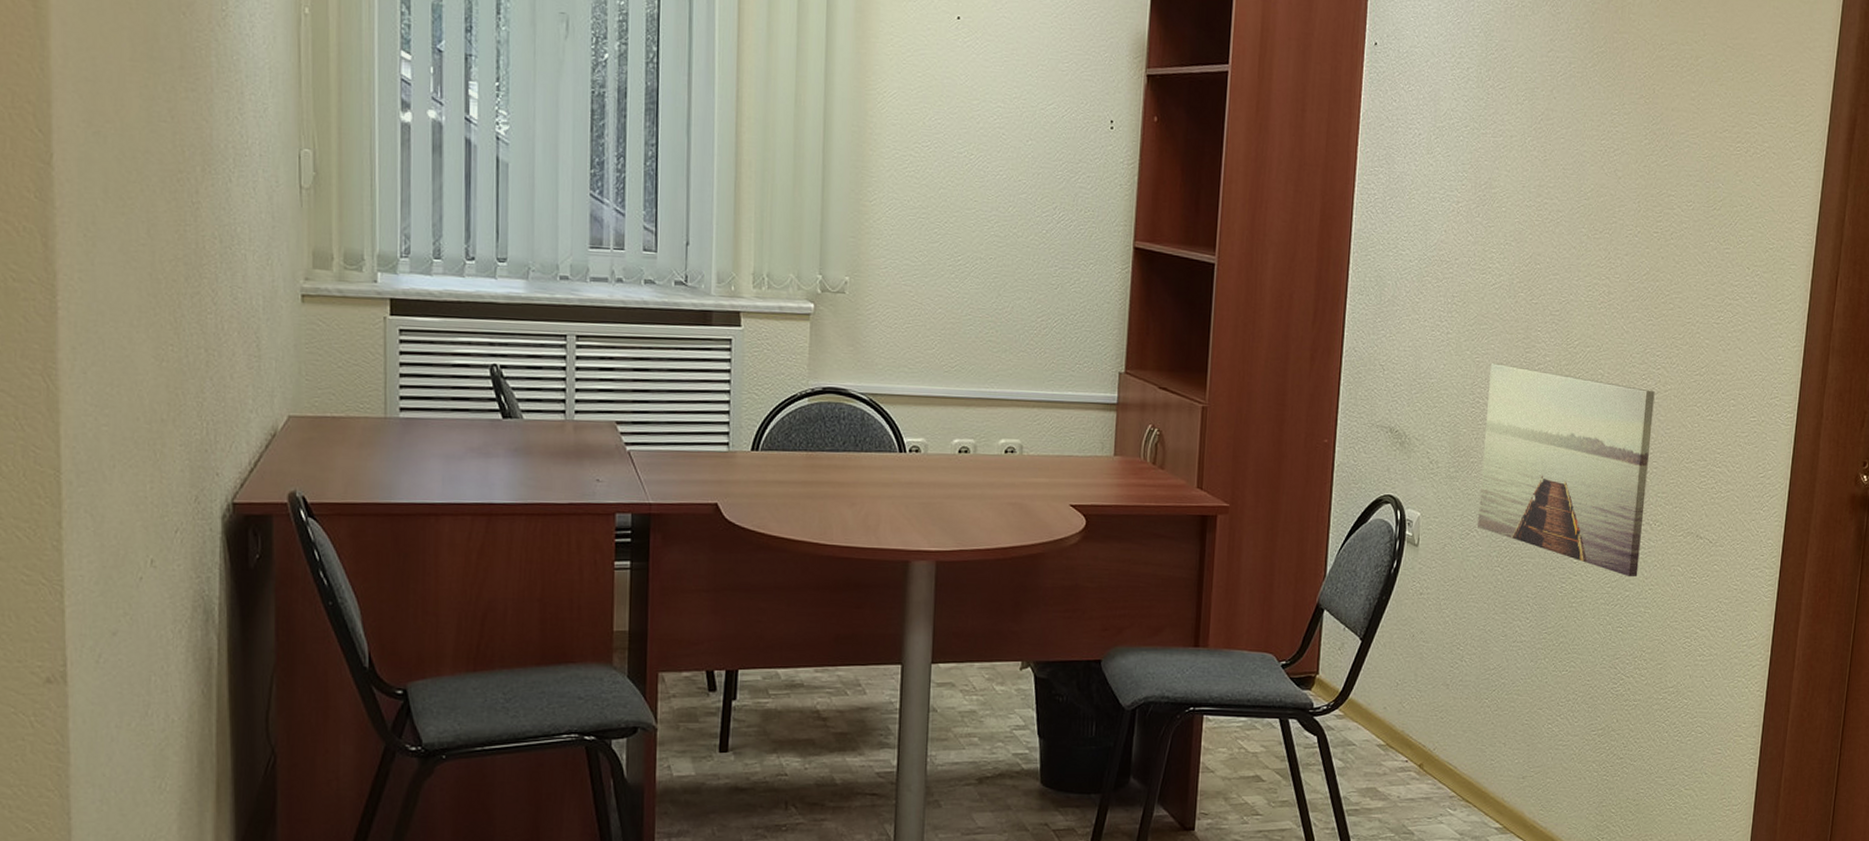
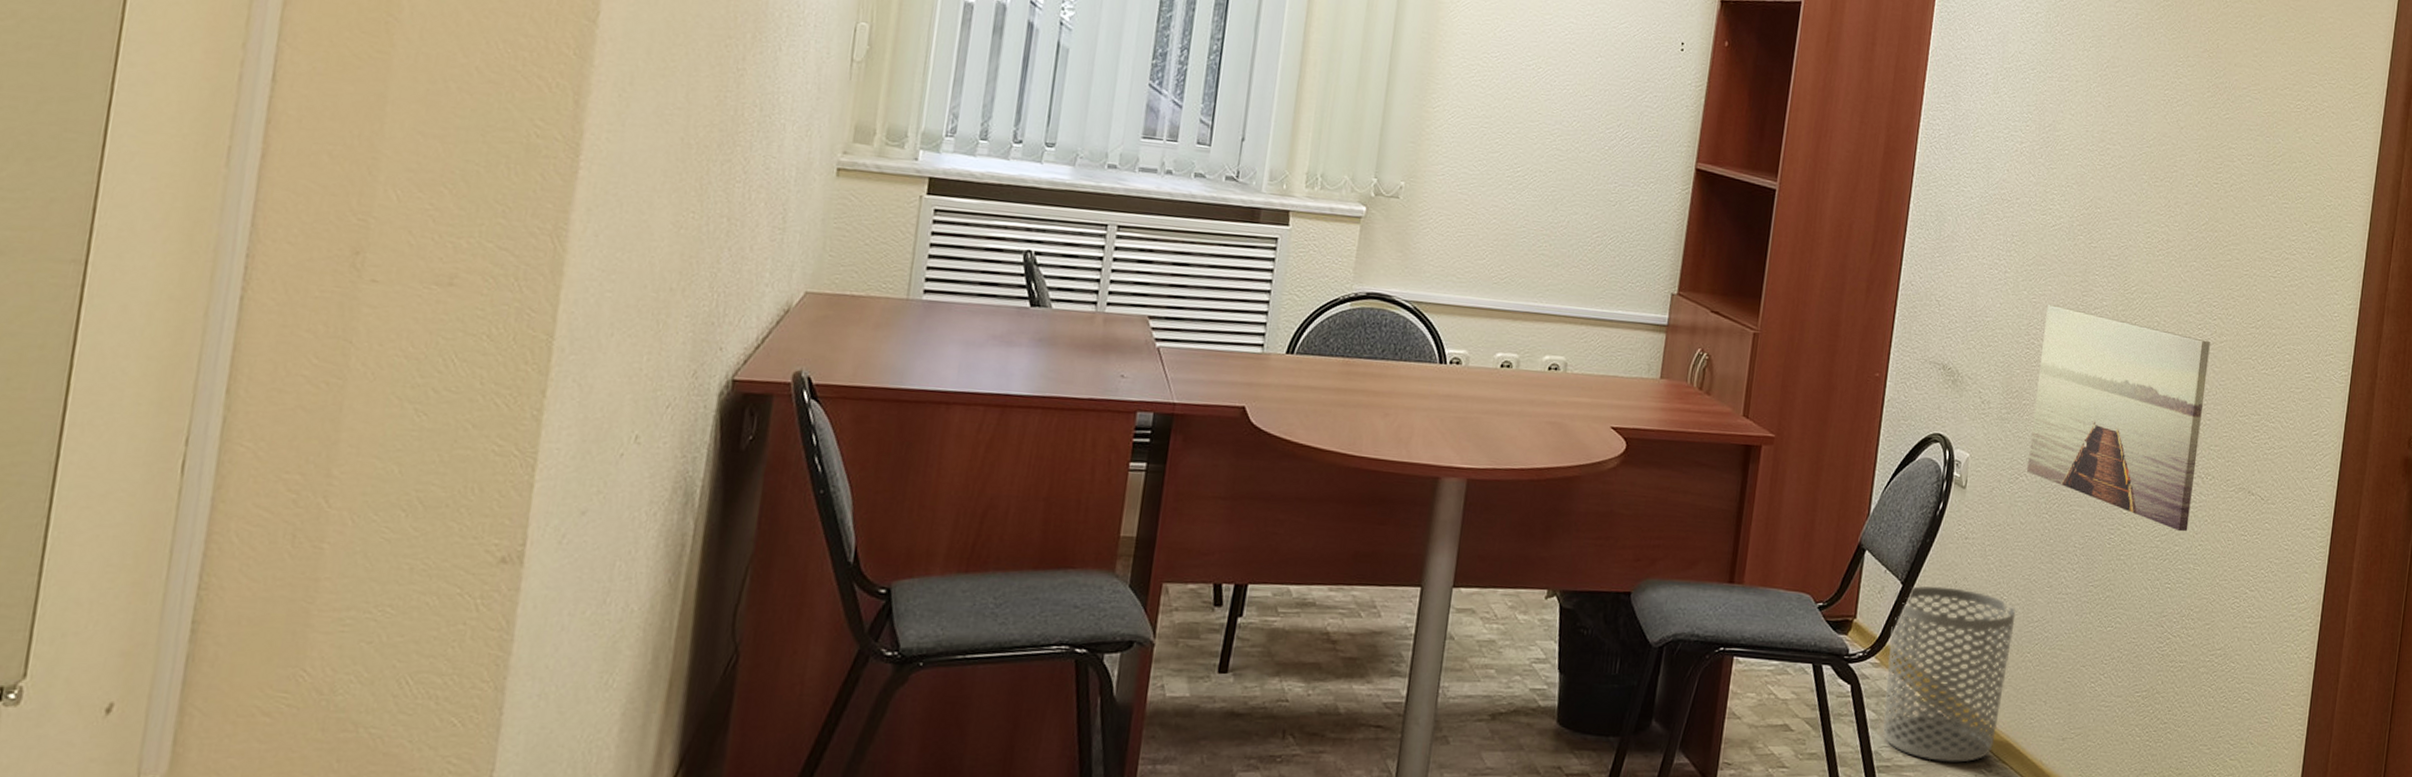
waste bin: none [1349,640,1473,803] -> present [1882,586,2016,763]

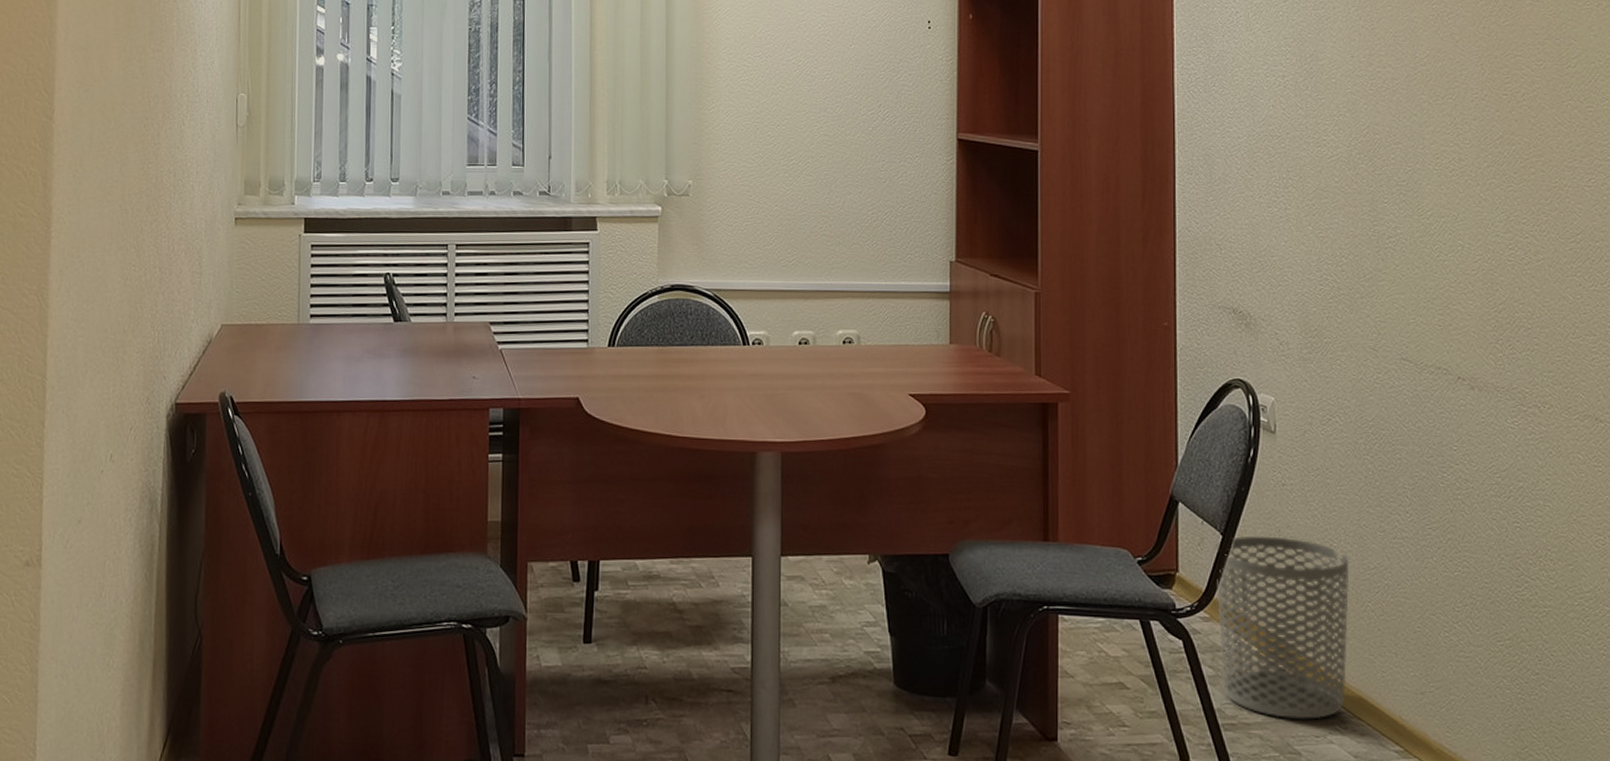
wall art: present [2027,304,2211,532] -> none [1336,237,1531,466]

